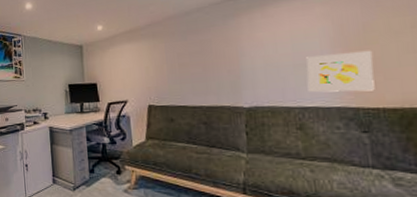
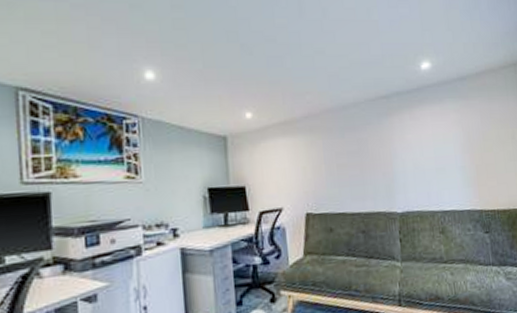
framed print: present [306,50,375,93] -> none [445,157,492,196]

